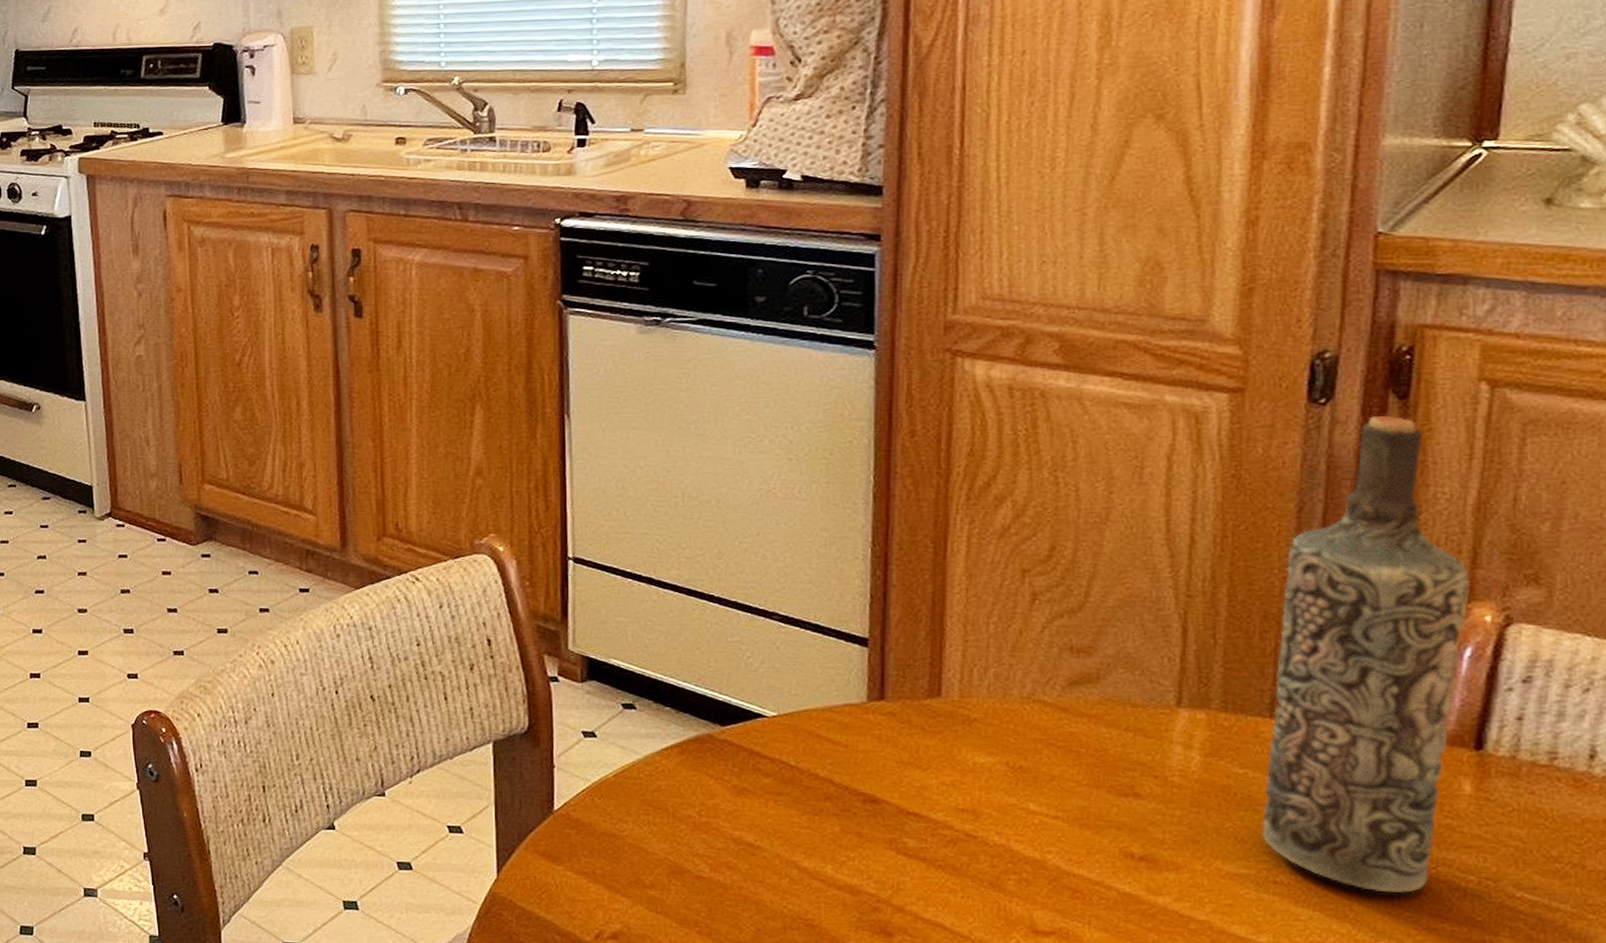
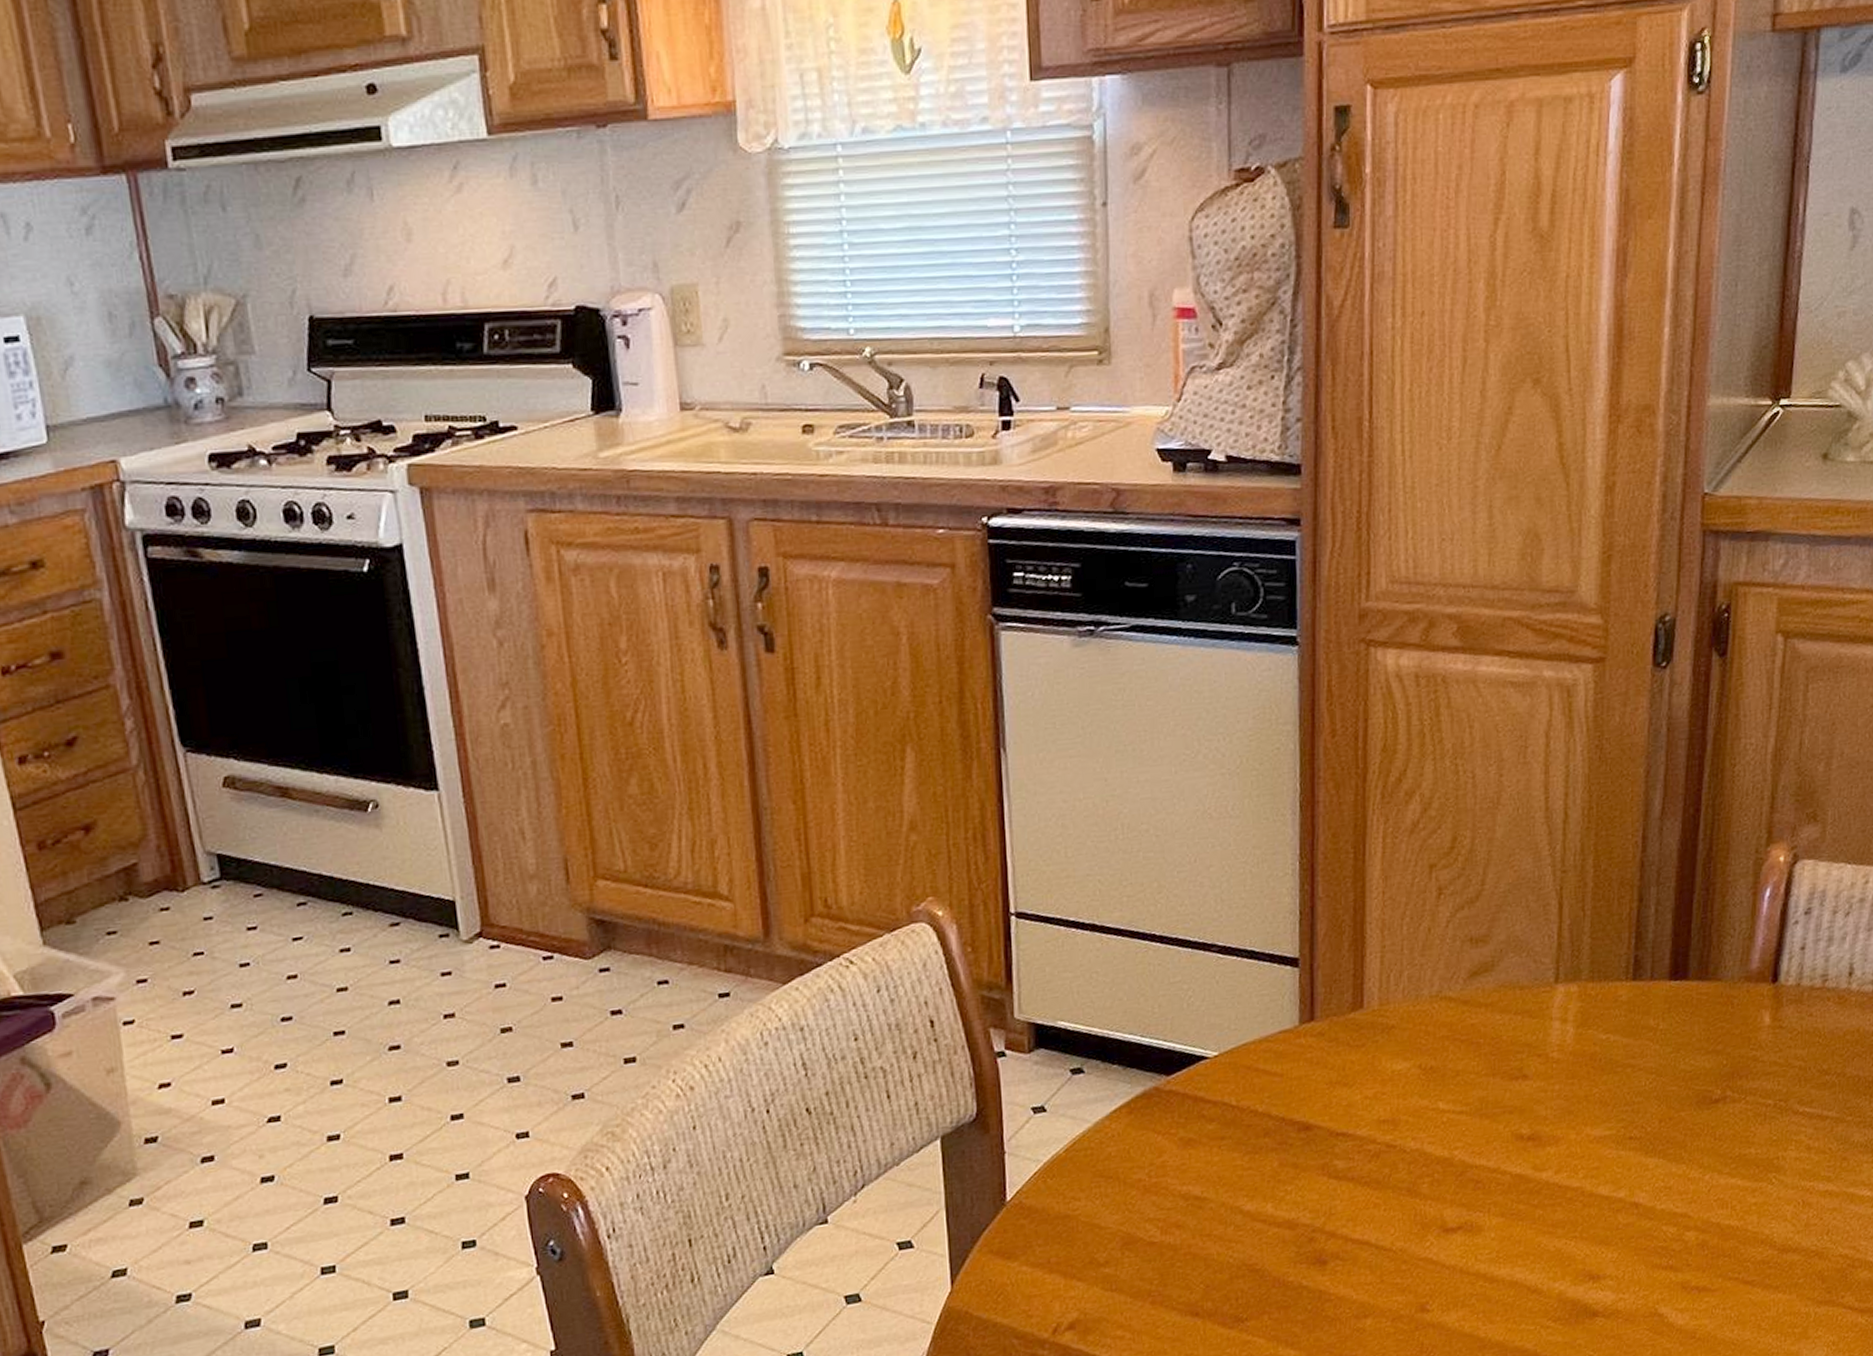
bottle: present [1262,416,1469,894] -> none [1621,674,1769,1130]

